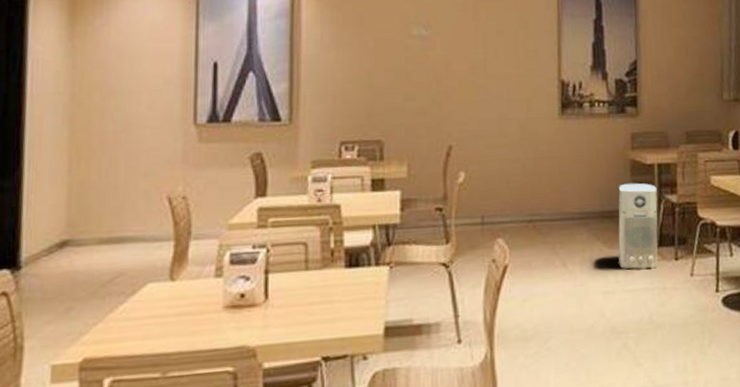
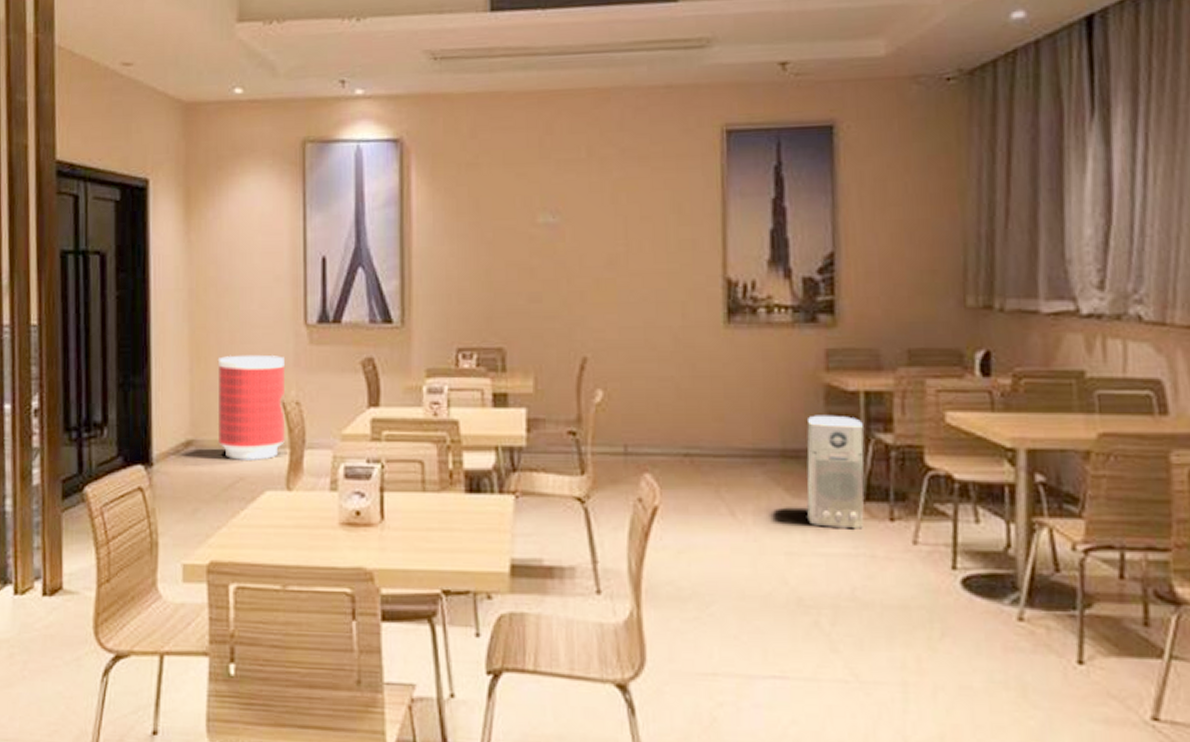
trash can: none [97,154,172,256] -> present [217,354,286,460]

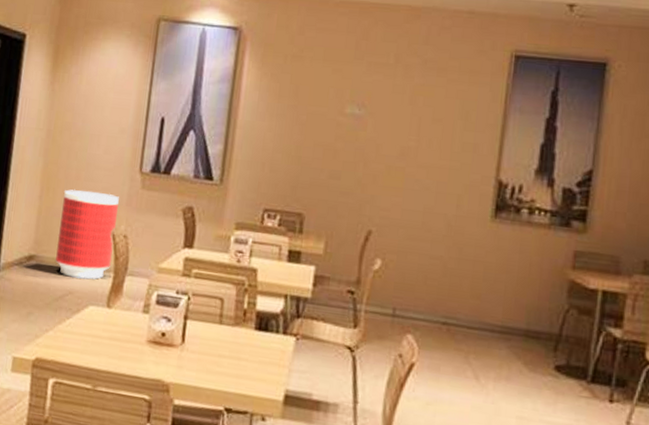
air purifier: present [806,415,864,529] -> none [540,304,597,406]

